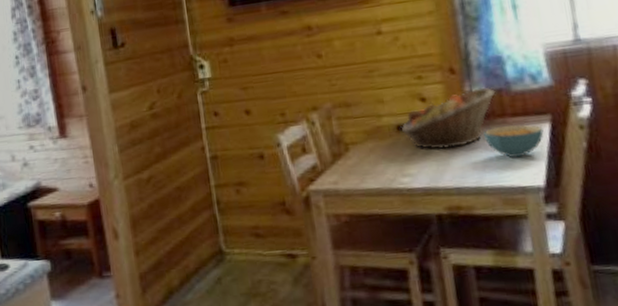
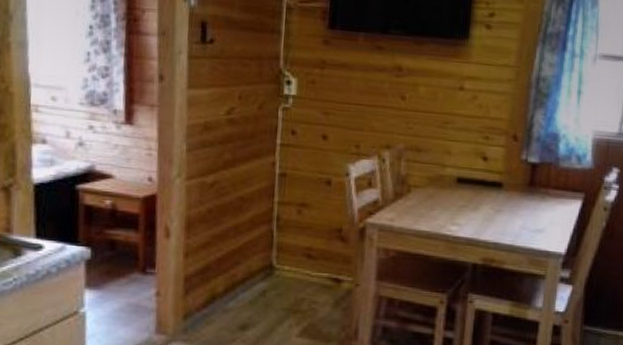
fruit basket: present [402,87,496,150] -> none [461,158,546,208]
cereal bowl: present [483,124,544,158] -> none [527,196,576,226]

